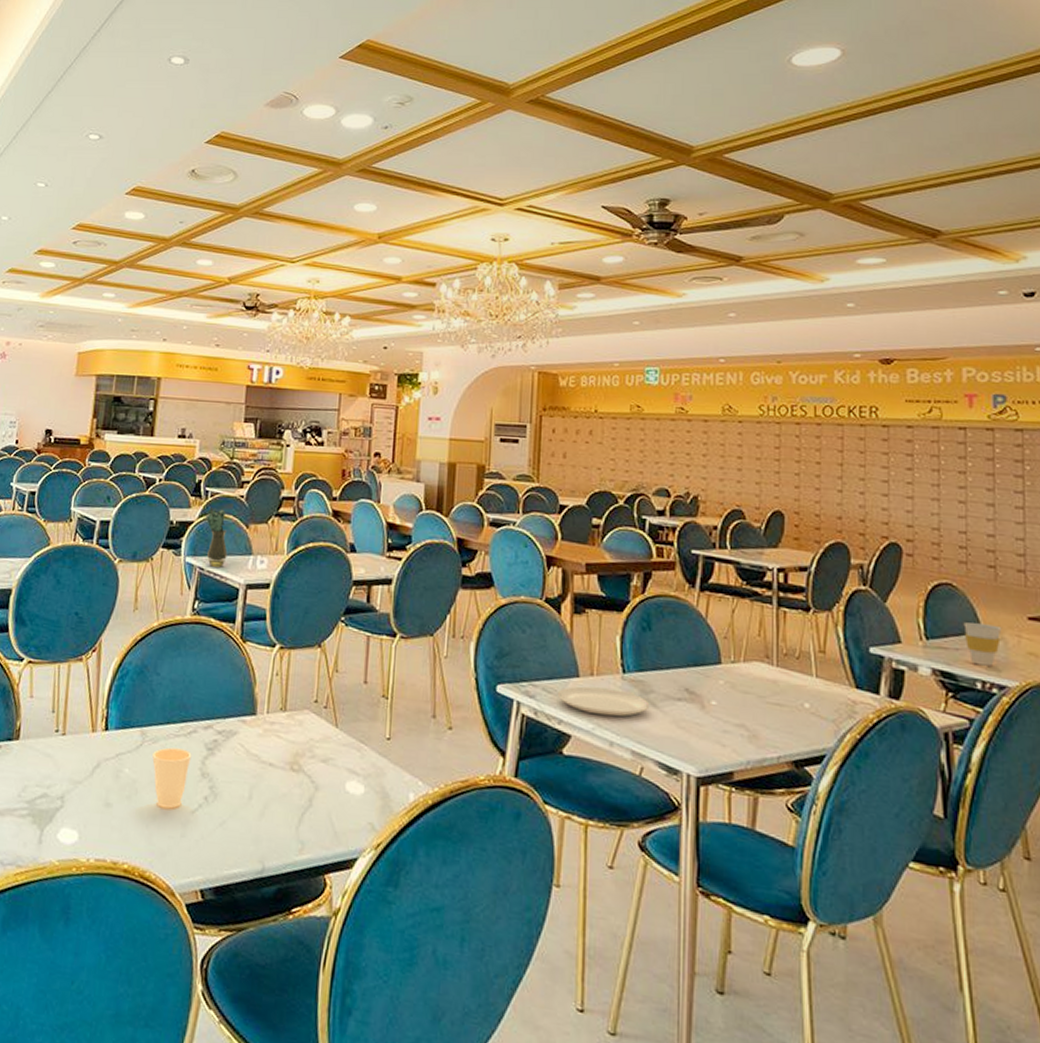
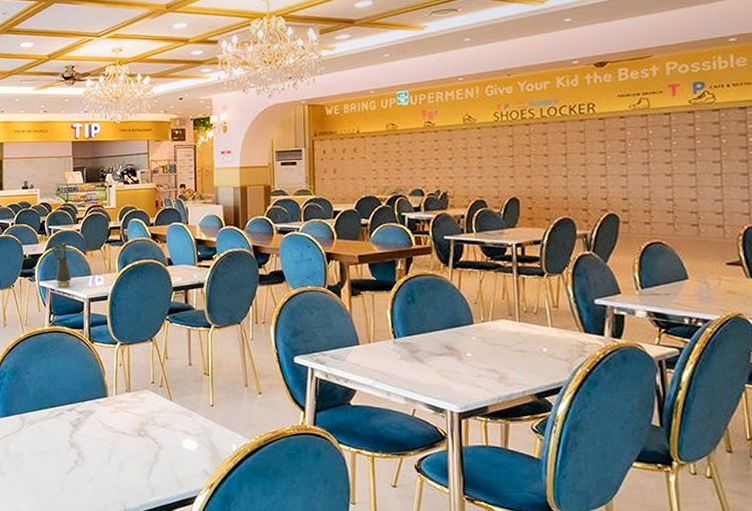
cup: present [152,747,192,809] -> none [31,427,62,472]
plate: present [557,686,650,717] -> none [342,351,418,373]
cup: present [963,622,1002,666] -> none [672,272,705,305]

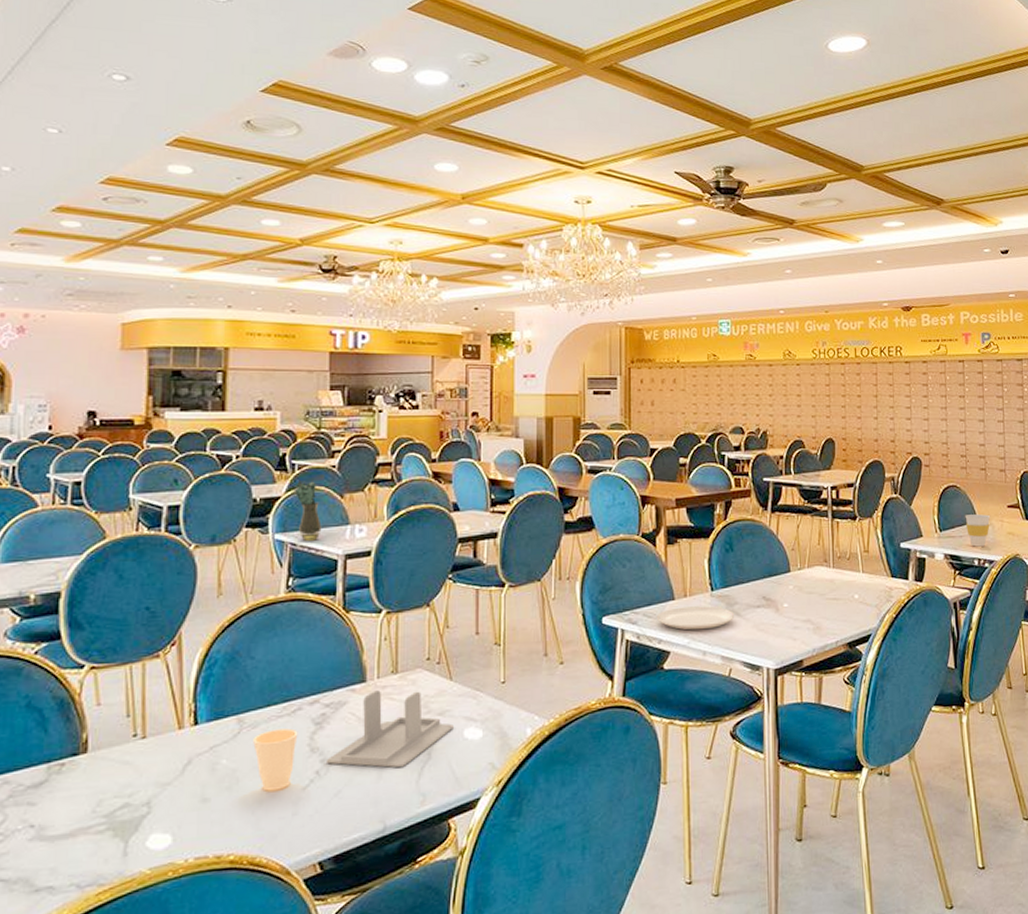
cup: none [31,427,62,472] -> present [253,728,298,791]
napkin holder: none [82,404,174,466] -> present [327,690,454,768]
plate: none [342,351,418,373] -> present [656,606,735,630]
cup: none [672,272,705,305] -> present [965,514,991,547]

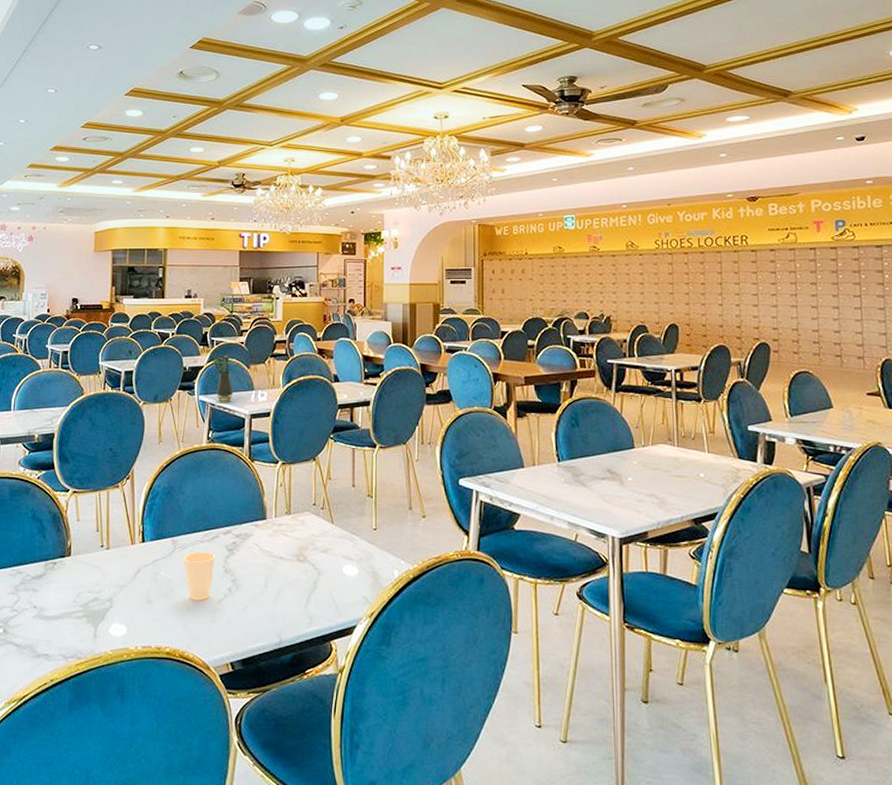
napkin holder: present [327,690,454,768] -> none [237,527,334,593]
plate: present [656,606,735,630] -> none [507,474,581,497]
cup: present [965,514,991,547] -> none [818,401,848,433]

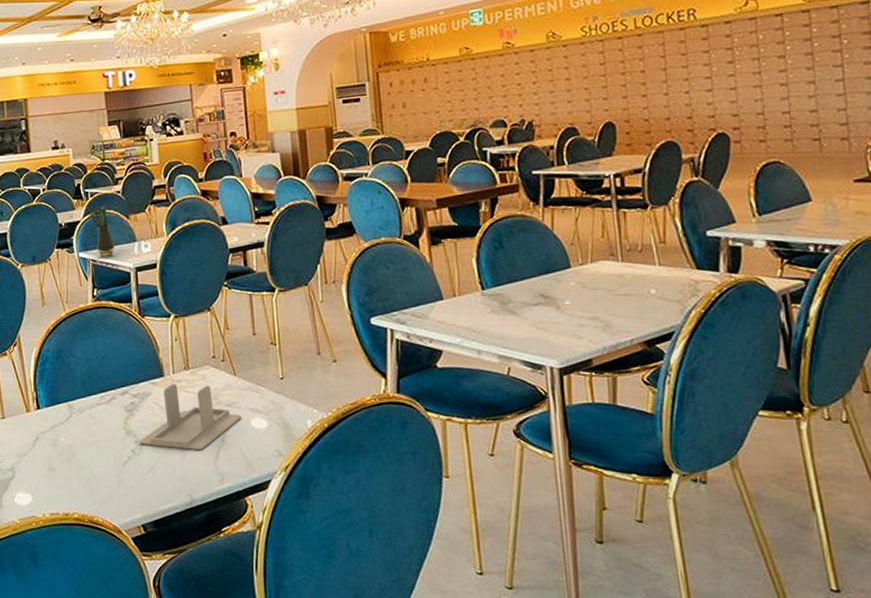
cup: present [183,551,216,601] -> none [81,414,115,465]
napkin holder: none [237,527,334,593] -> present [140,384,242,451]

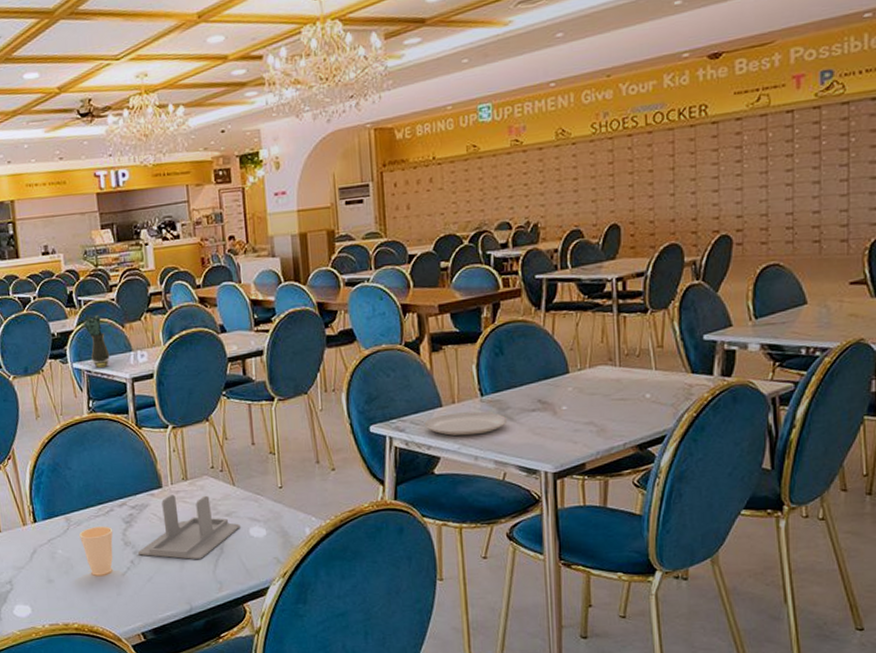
cup: none [81,414,115,465] -> present [79,526,114,576]
plate: none [425,305,510,330] -> present [424,411,508,436]

